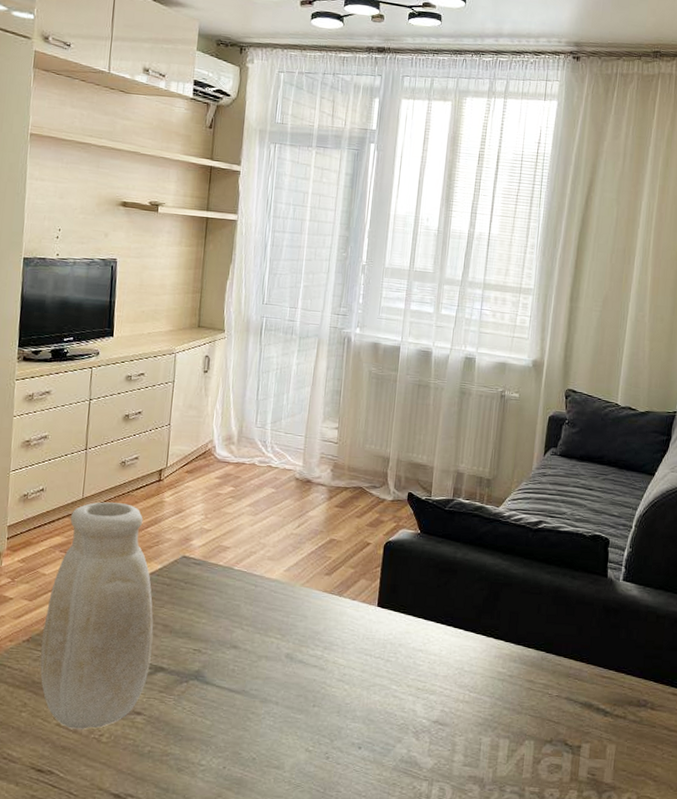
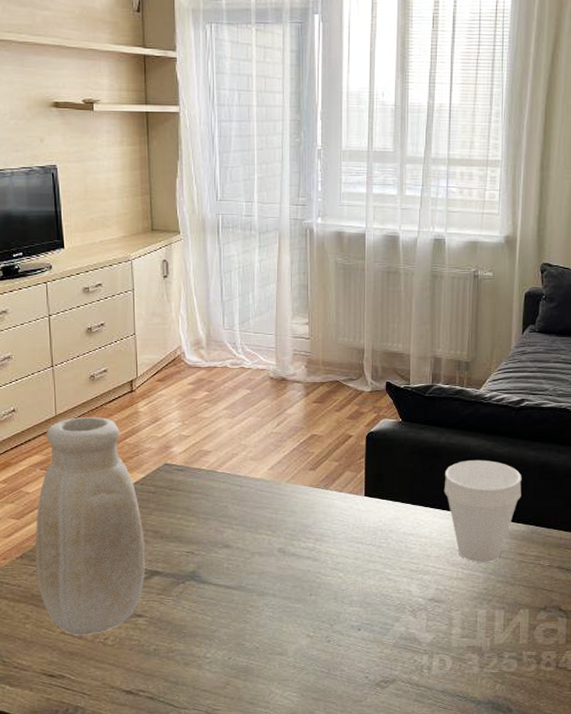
cup: none [456,578,535,687] -> present [444,459,522,562]

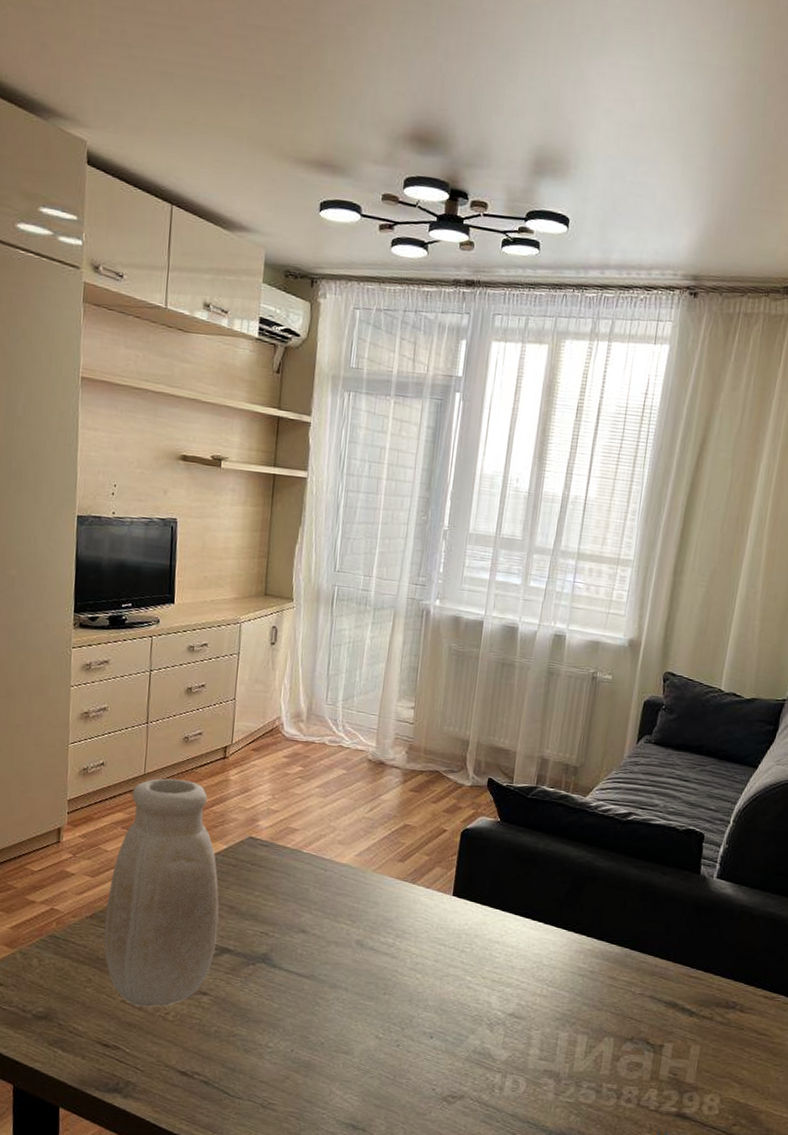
cup: present [444,459,522,562] -> none [536,870,621,982]

